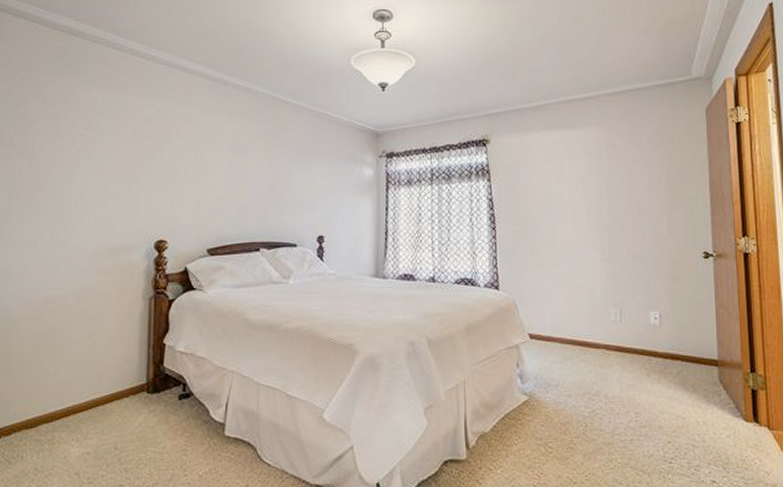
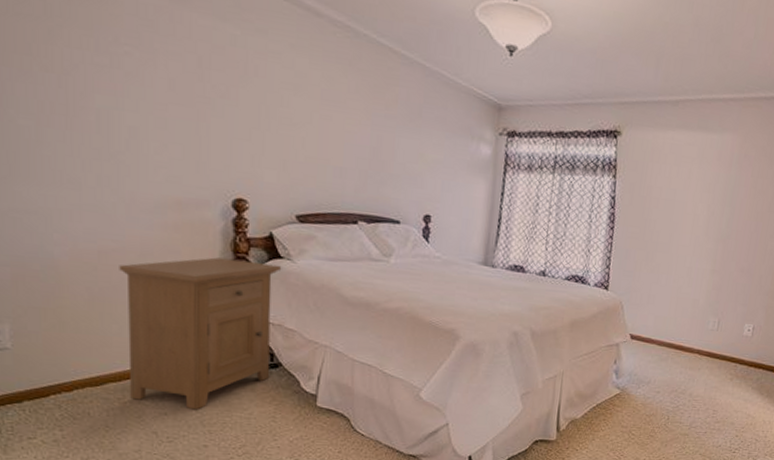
nightstand: none [59,295,195,447] -> present [119,257,282,410]

